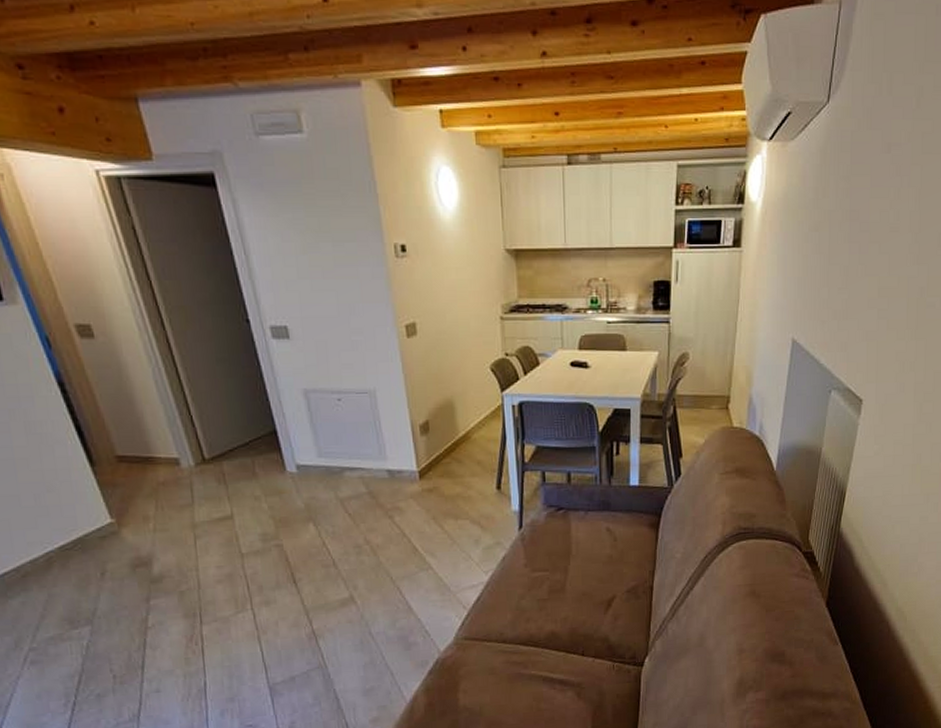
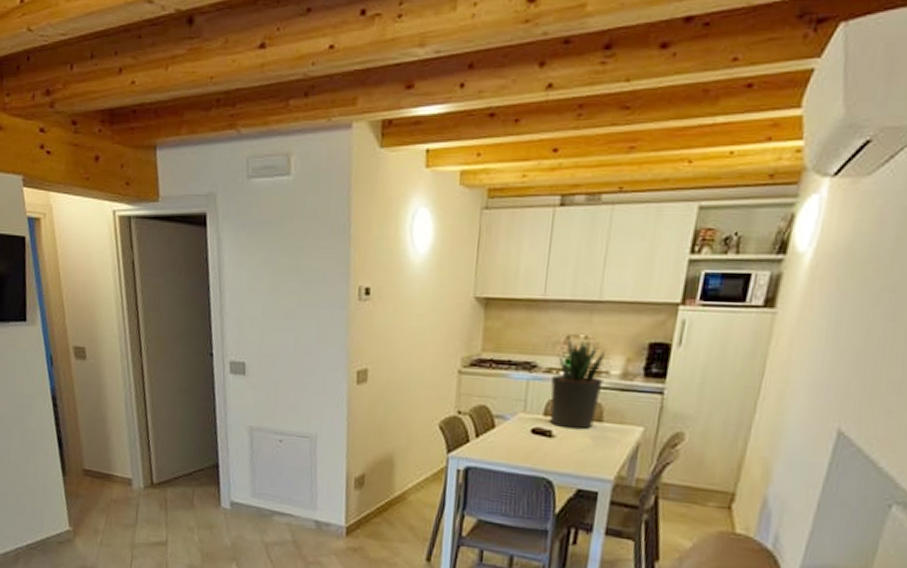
planter: none [581,278,623,359] -> present [549,334,607,430]

